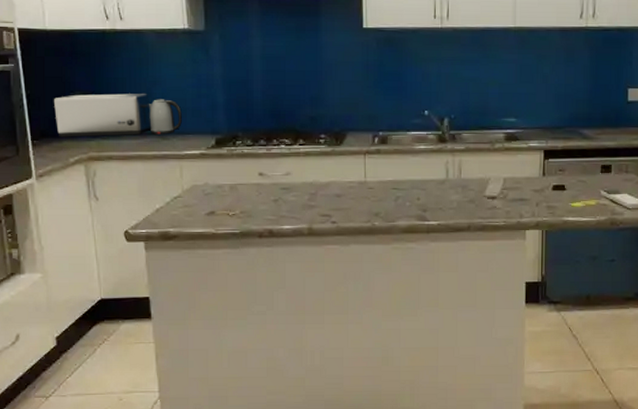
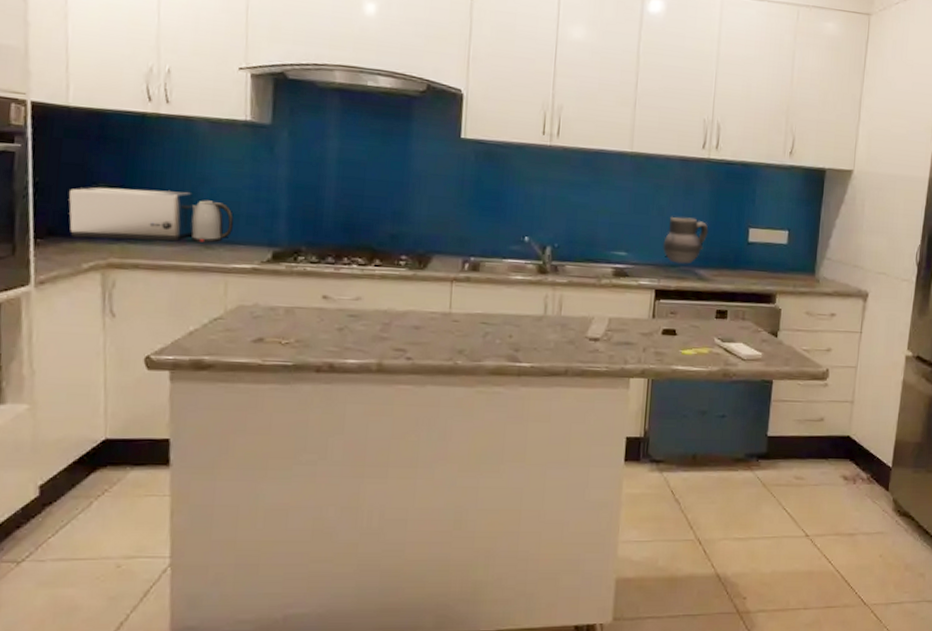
ceramic jug: none [549,82,590,126] -> present [663,216,709,265]

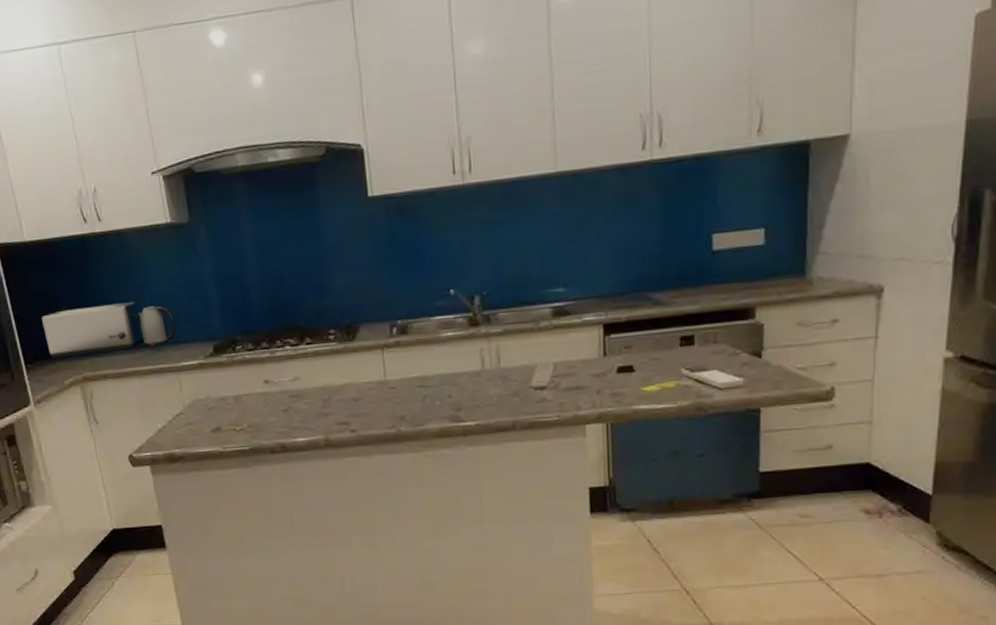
ceramic jug: present [663,216,709,265] -> none [606,234,661,291]

